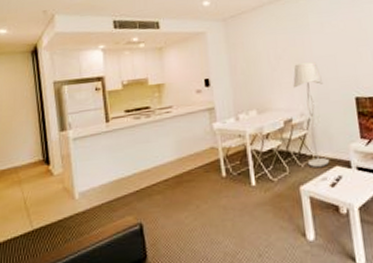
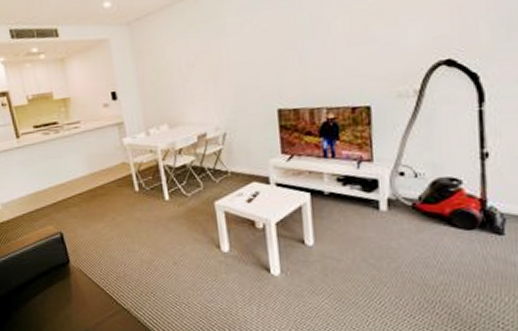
floor lamp: present [293,62,330,168] -> none [207,70,247,184]

